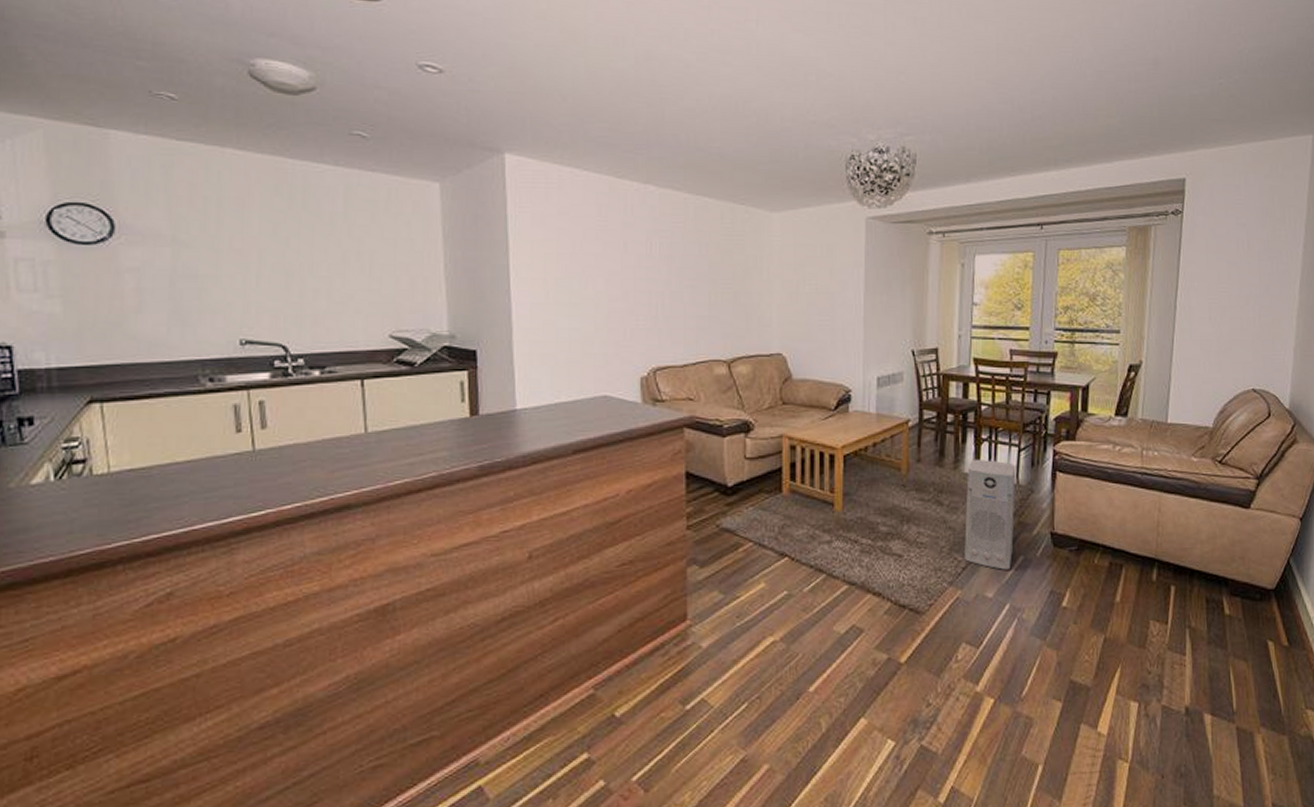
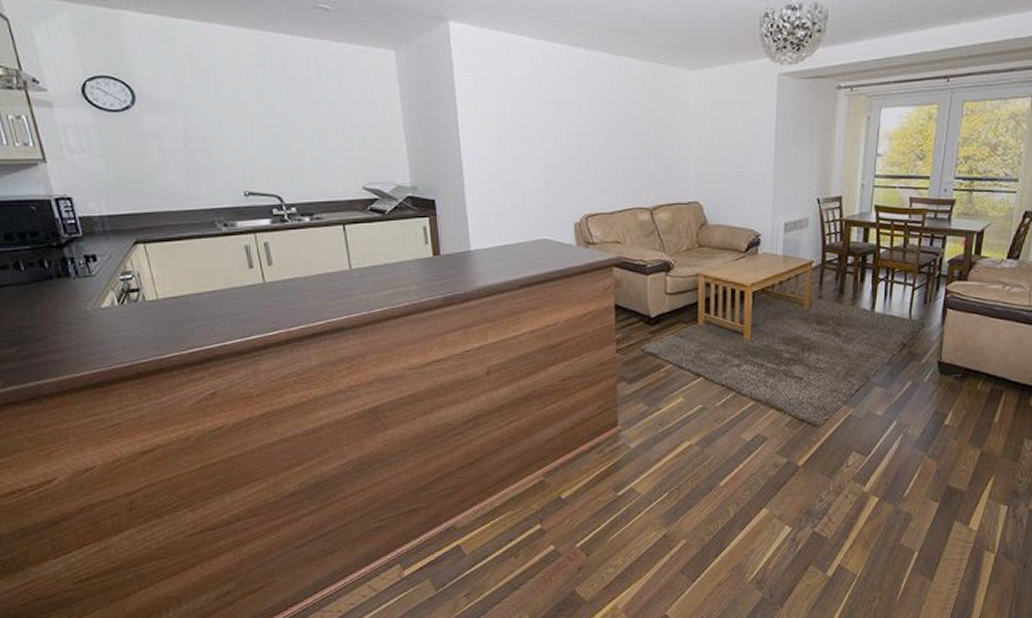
air purifier: present [964,459,1016,570] -> none [857,296,909,392]

